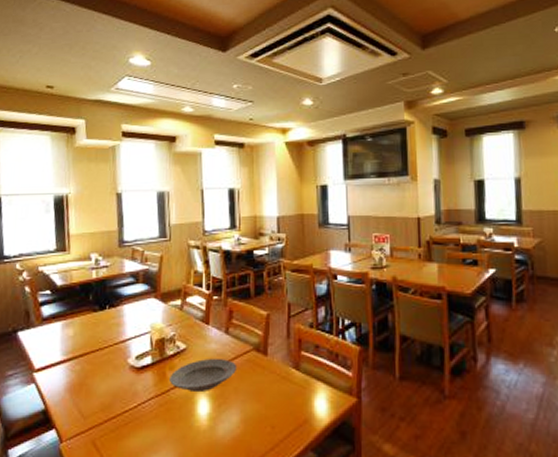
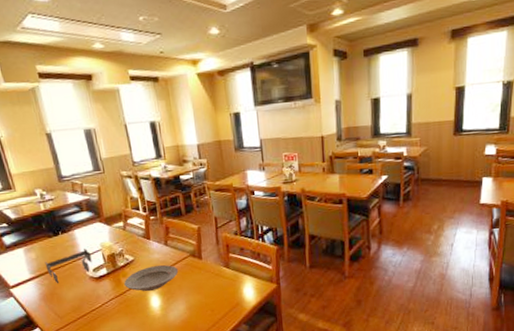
napkin holder: none [81,328,137,372] -> present [45,248,92,284]

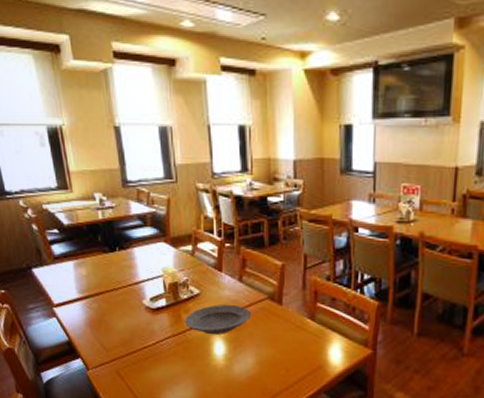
napkin holder: present [45,248,92,284] -> none [96,271,150,310]

